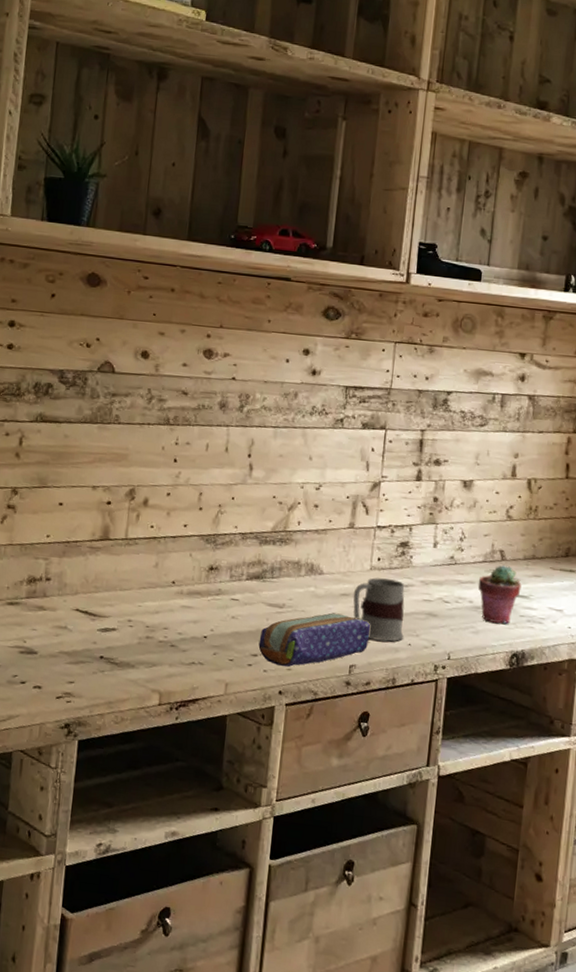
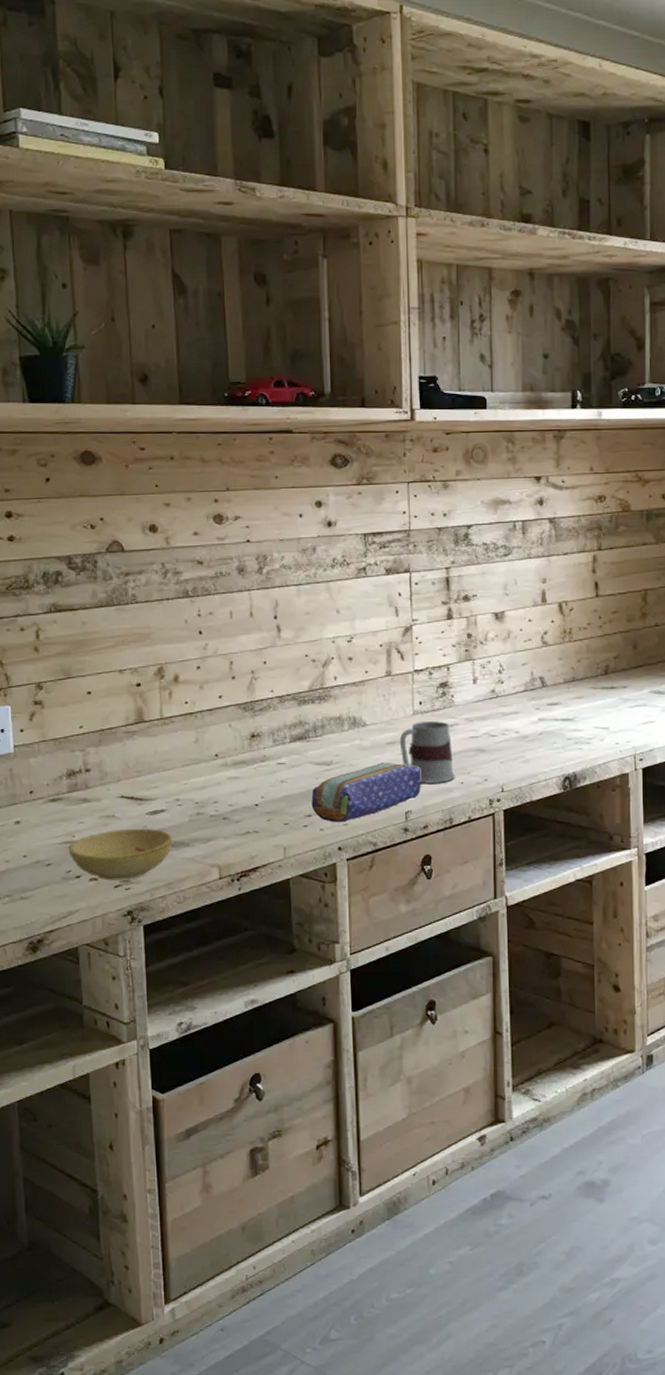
bowl: none [17,641,120,693] -> present [68,828,173,881]
potted succulent: present [477,564,522,624] -> none [522,691,565,750]

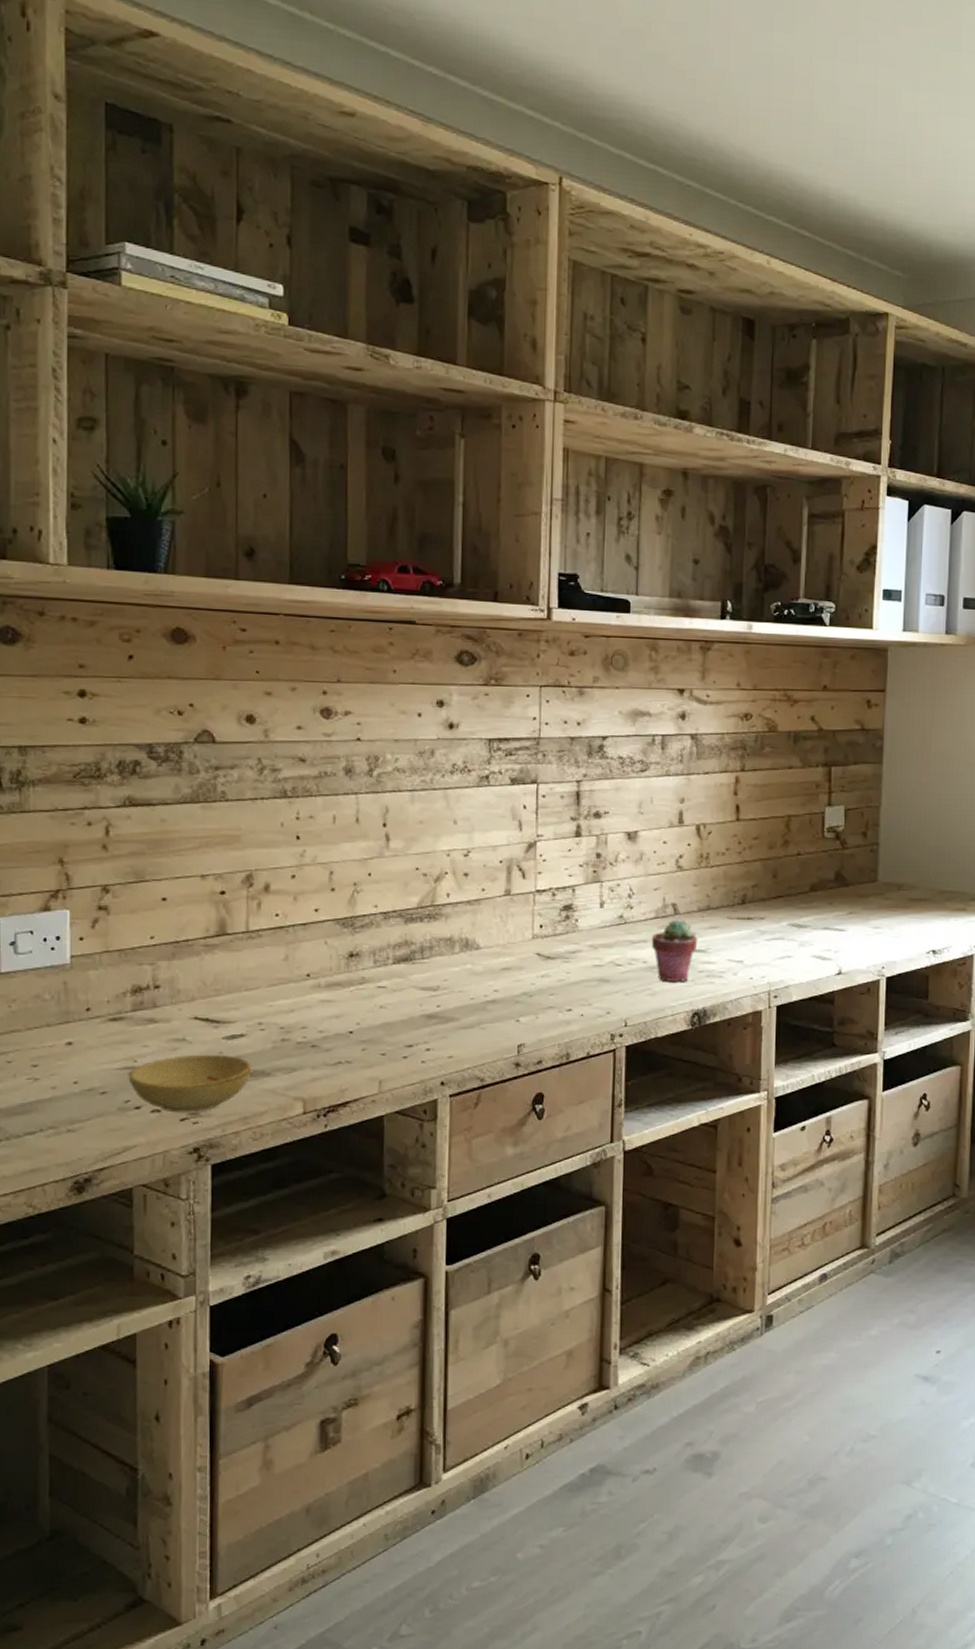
pencil case: present [311,762,421,823] -> none [413,990,538,1055]
mug: present [399,721,456,785] -> none [515,947,576,1016]
potted succulent: none [522,691,565,750] -> present [651,919,698,983]

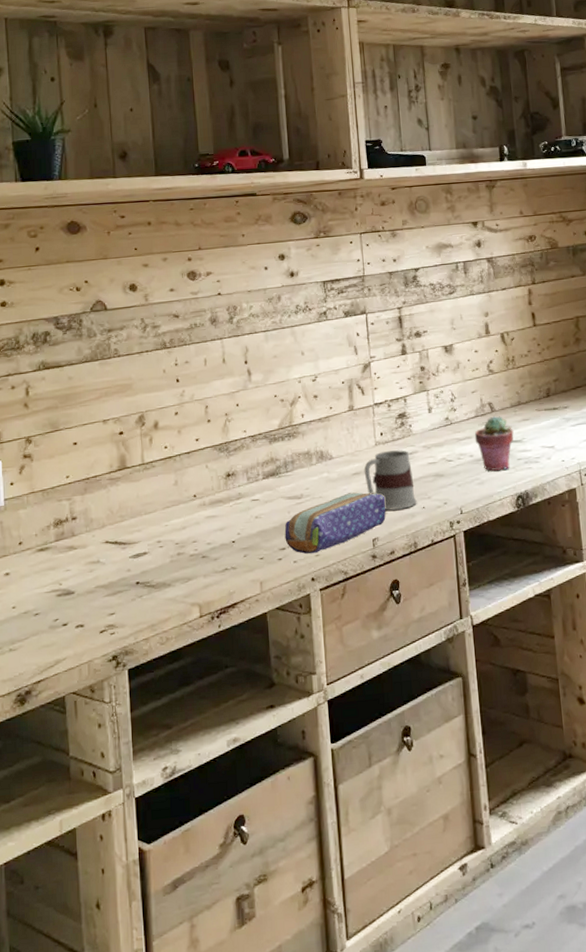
bowl: present [128,1054,252,1113] -> none [55,571,155,627]
pencil case: none [413,990,538,1055] -> present [284,492,386,554]
mug: none [515,947,576,1016] -> present [364,450,418,511]

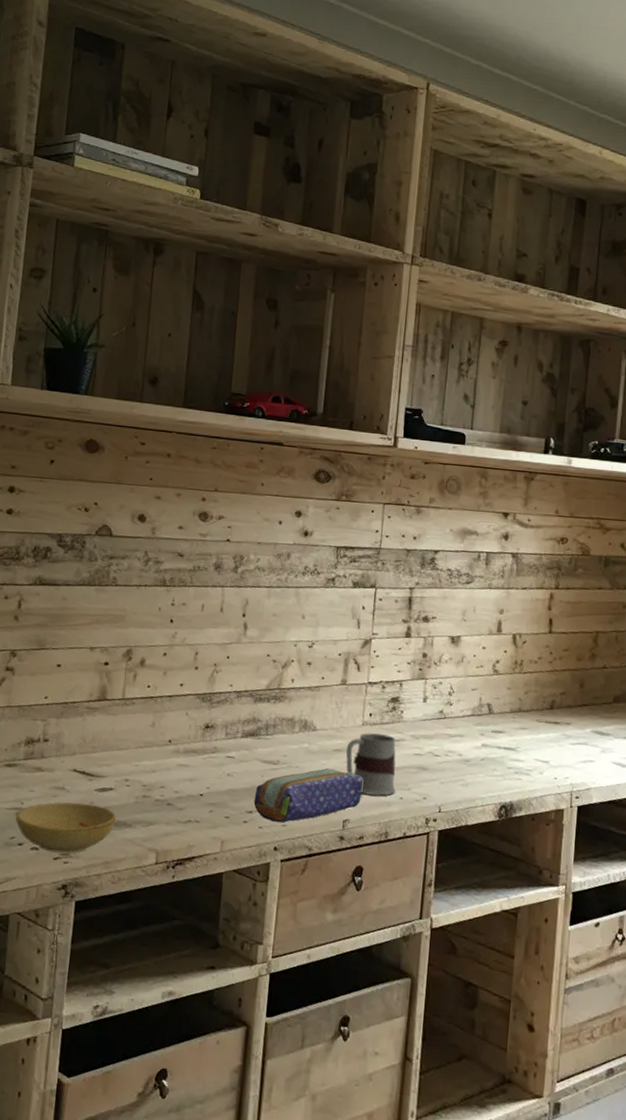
bowl: none [55,571,155,627] -> present [15,802,117,853]
potted succulent: present [474,415,514,472] -> none [466,718,509,776]

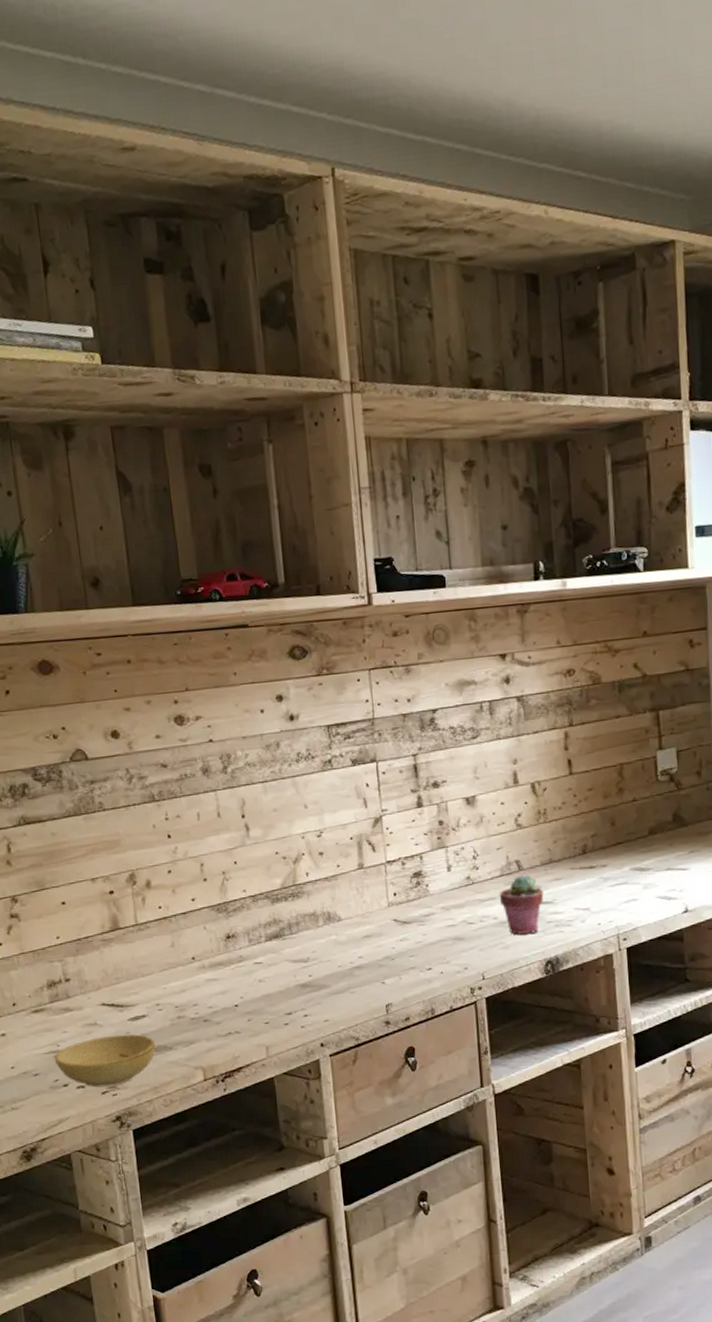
pencil case: present [254,768,364,823] -> none [290,956,400,1020]
mug: present [345,733,397,796] -> none [375,911,436,976]
potted succulent: none [466,718,509,776] -> present [499,874,544,935]

